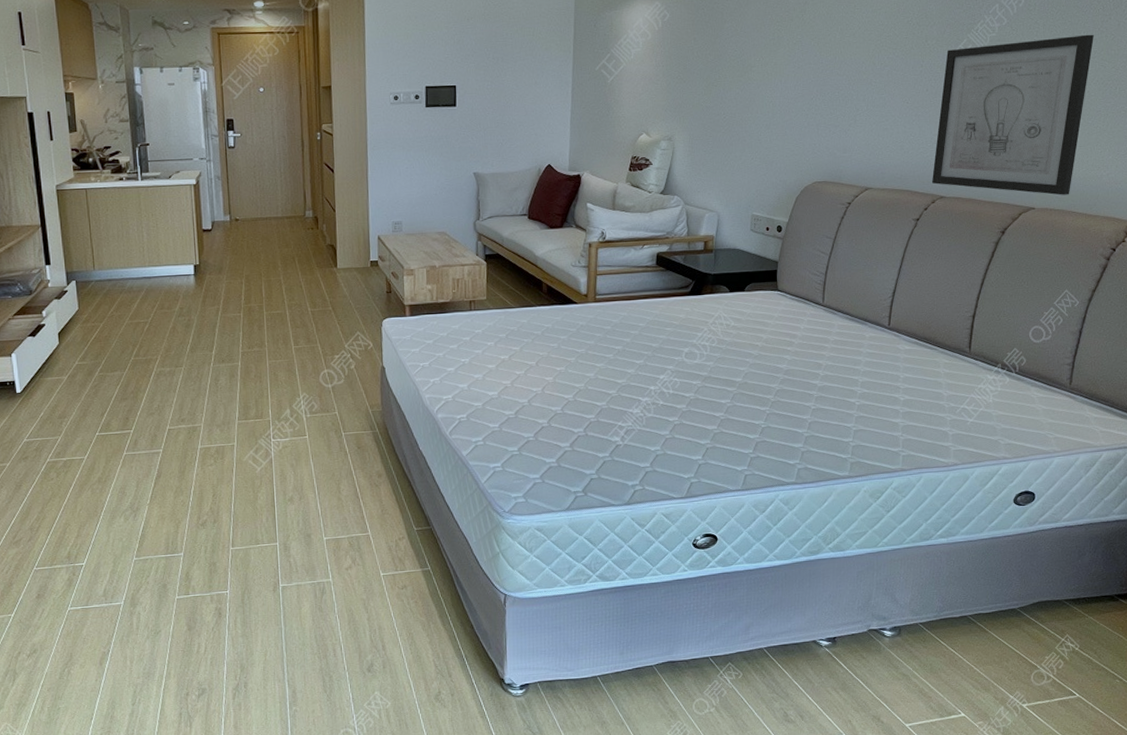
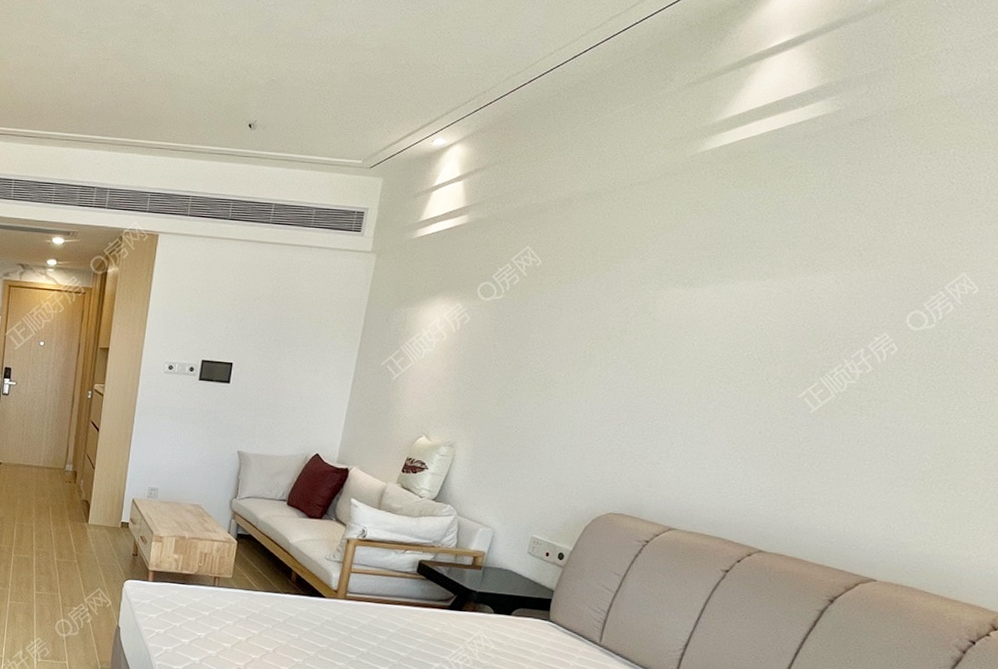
wall art: present [931,34,1094,195] -> none [750,392,984,572]

